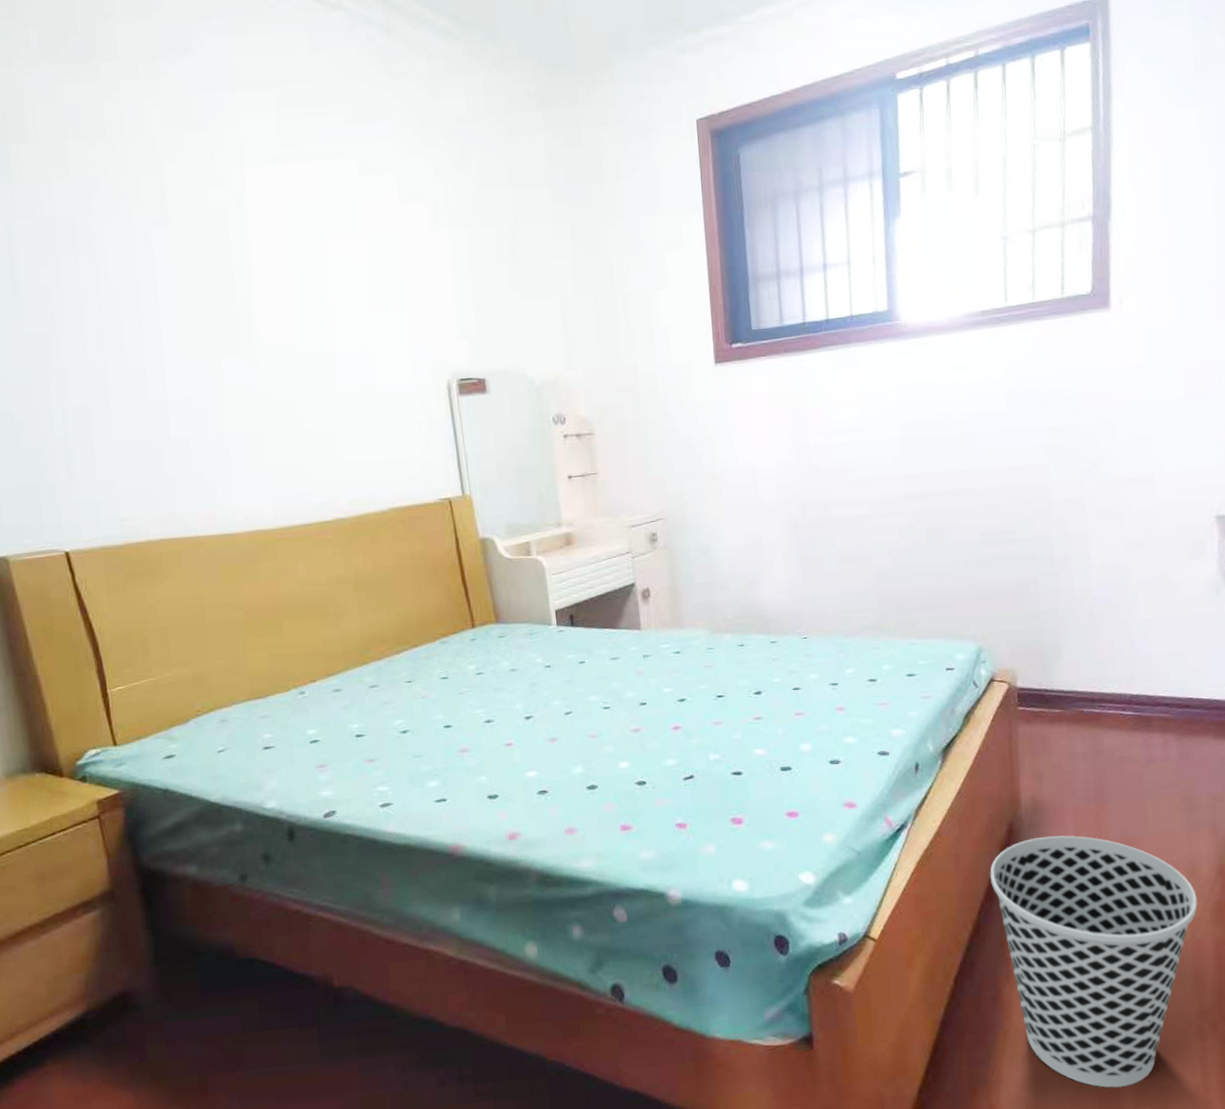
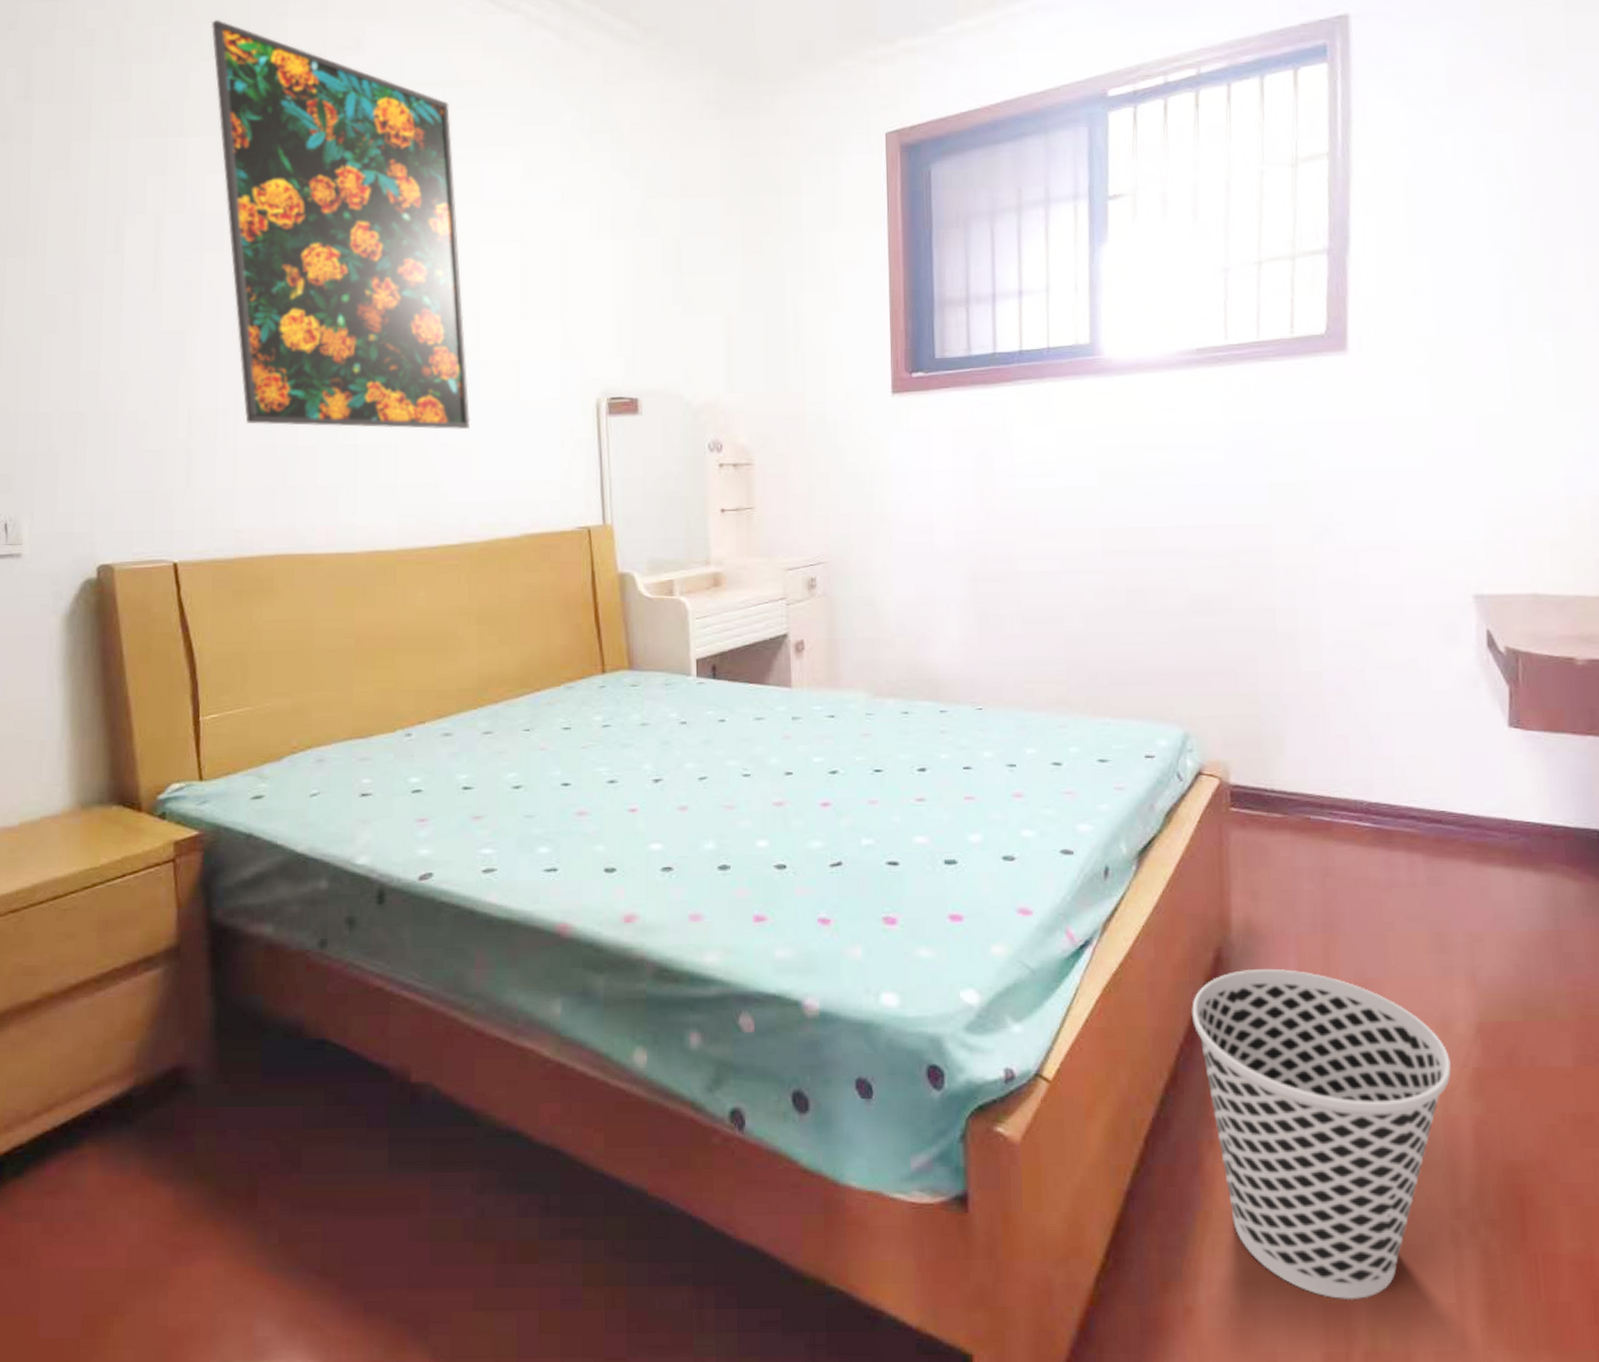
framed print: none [39,23,332,420] -> present [212,19,471,430]

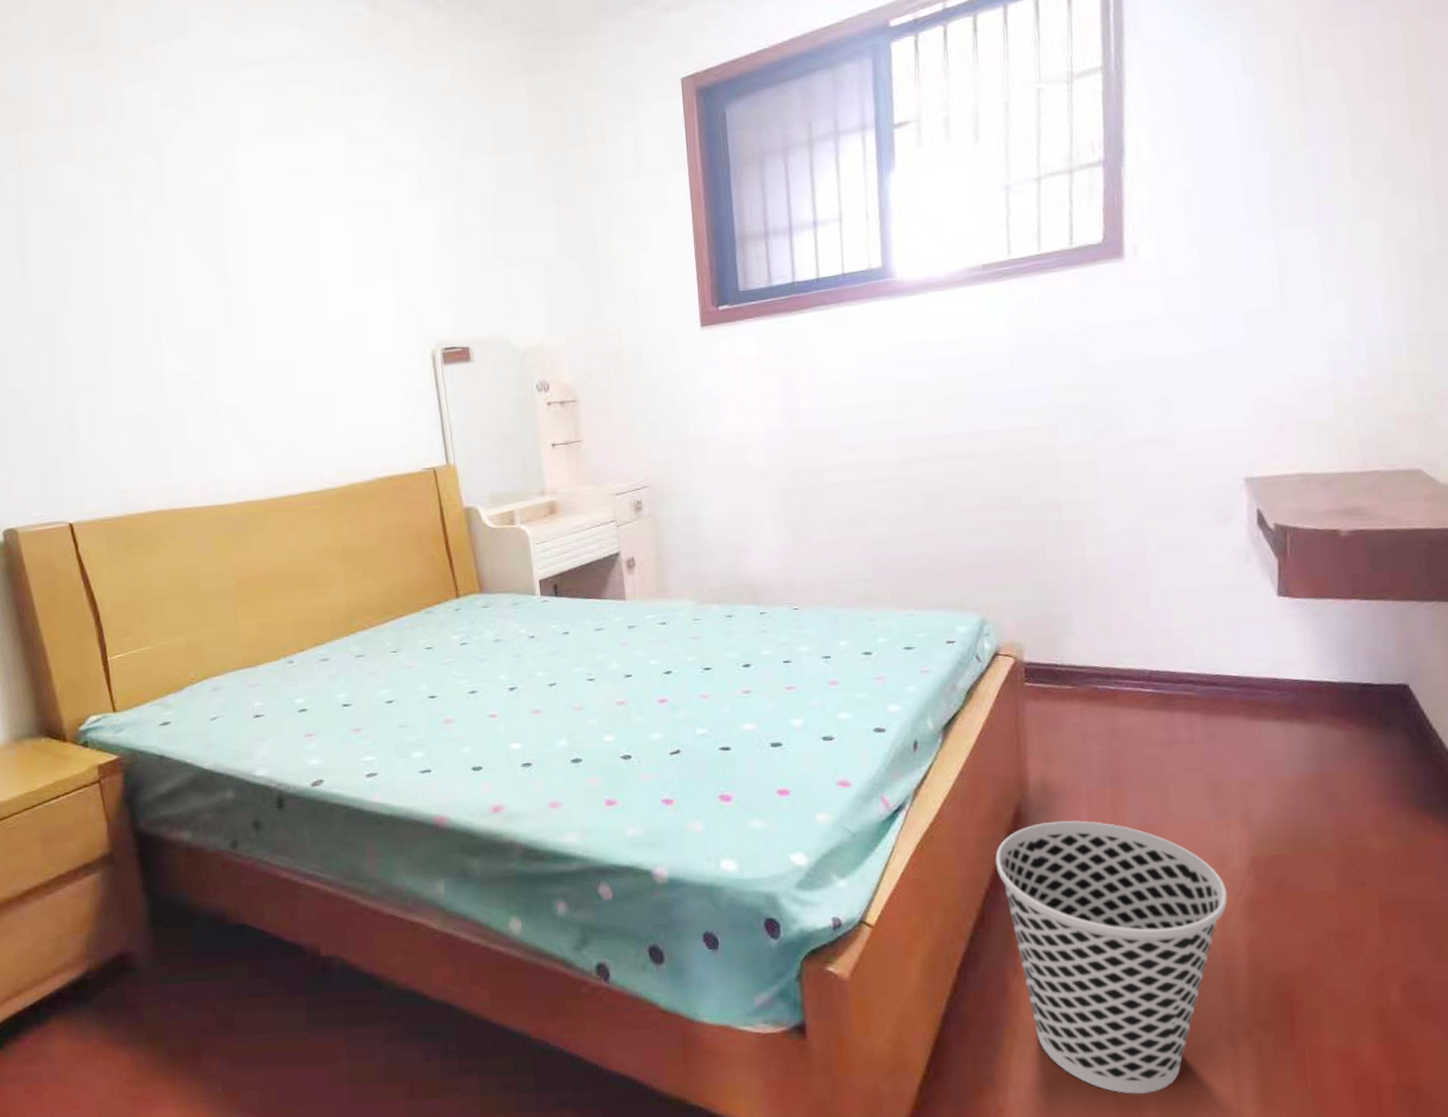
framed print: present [212,19,471,430] -> none [47,14,320,394]

